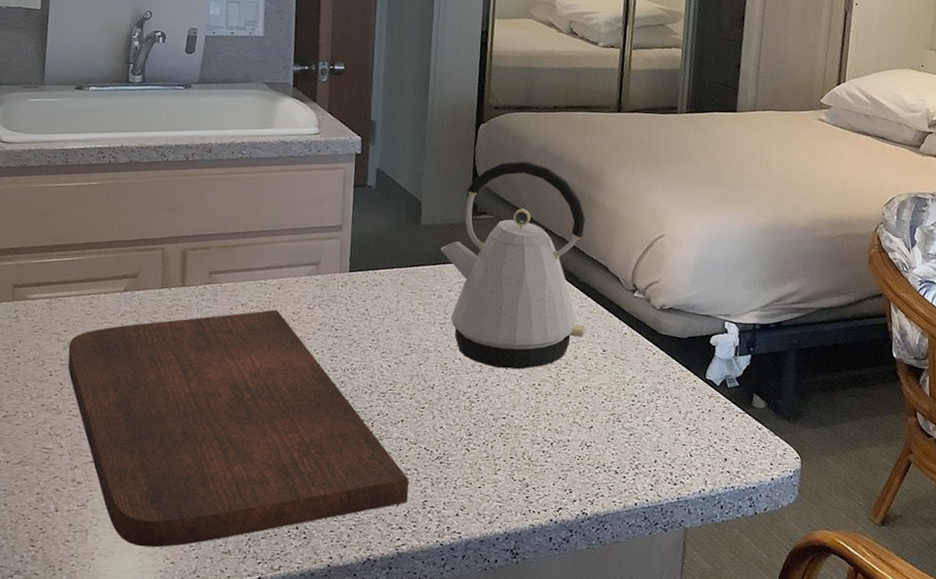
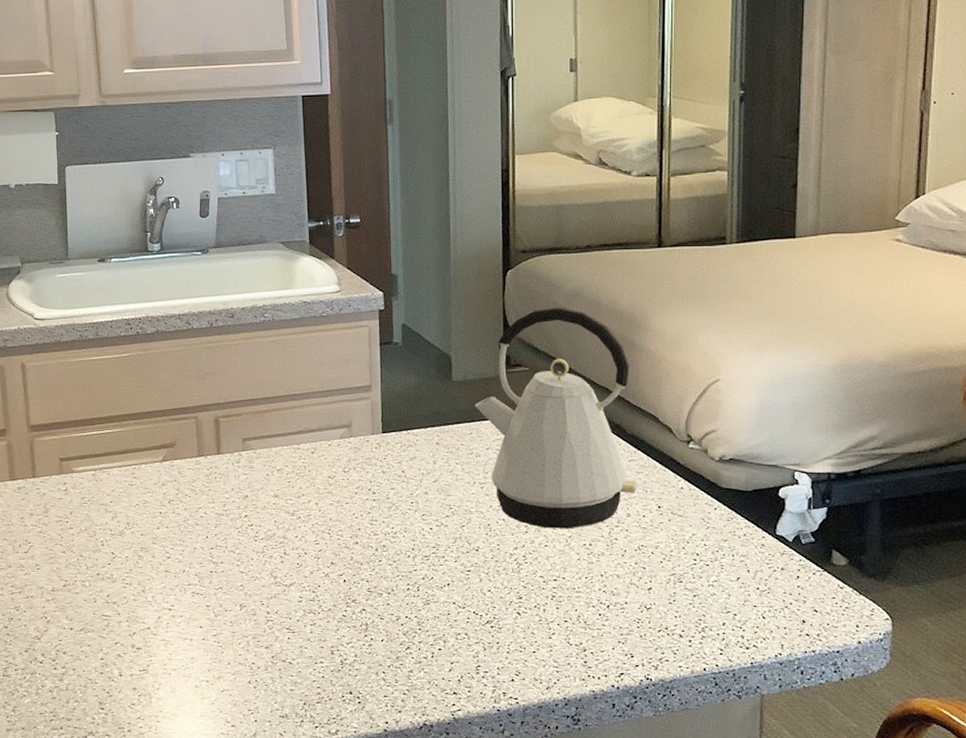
cutting board: present [68,309,409,548] -> none [116,474,461,711]

